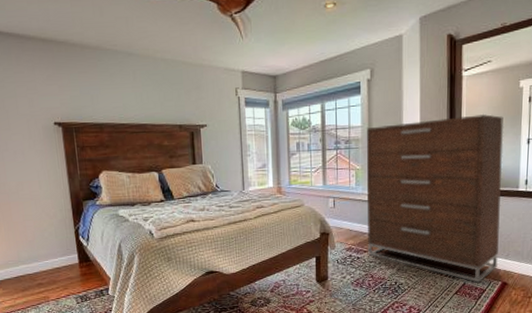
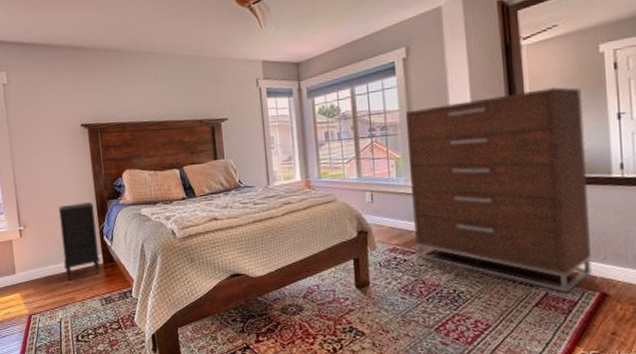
nightstand: none [29,203,76,280] -> present [58,202,100,281]

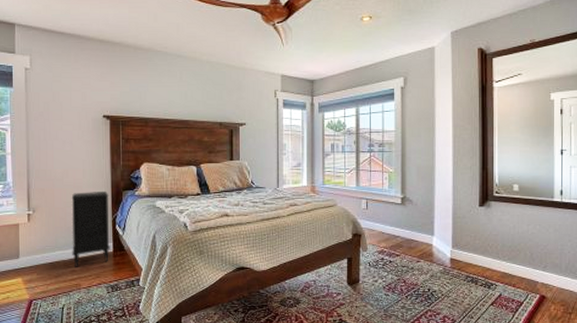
dresser: present [406,86,592,293] -> none [400,123,537,295]

